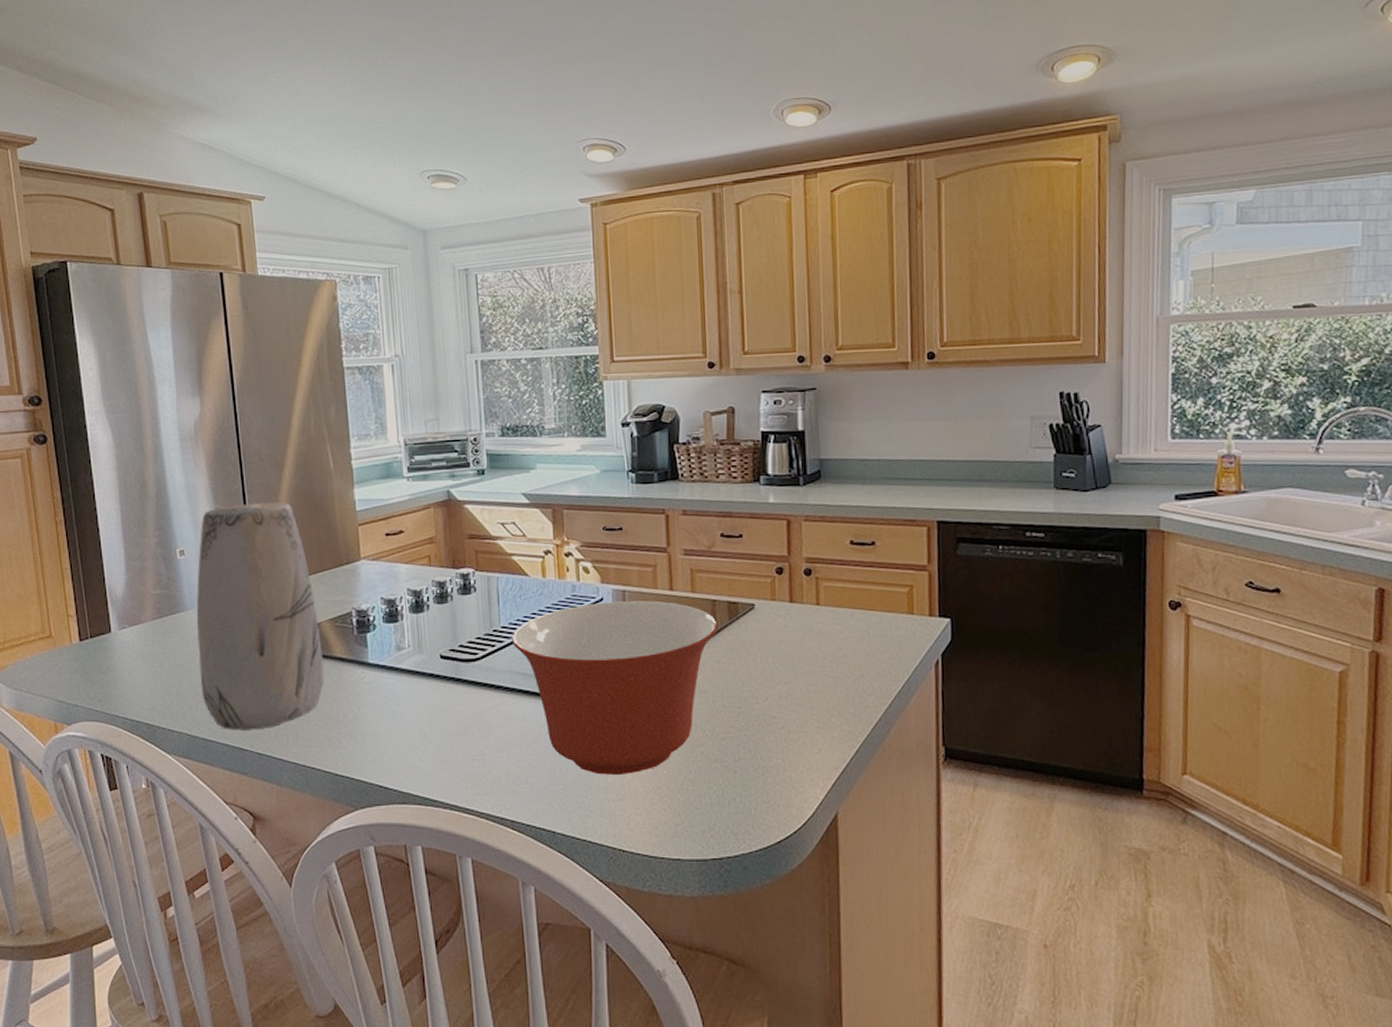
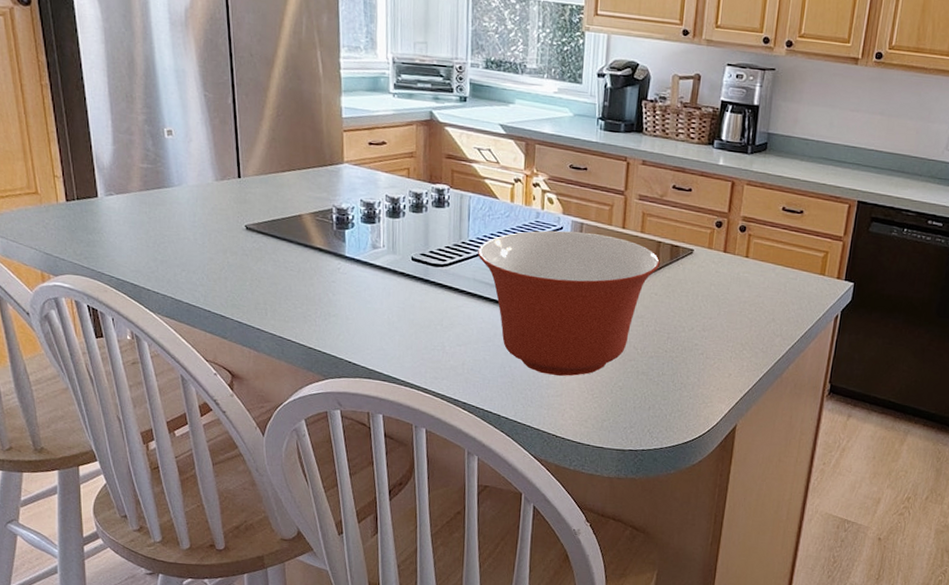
vase: present [196,502,324,731] -> none [182,94,304,302]

